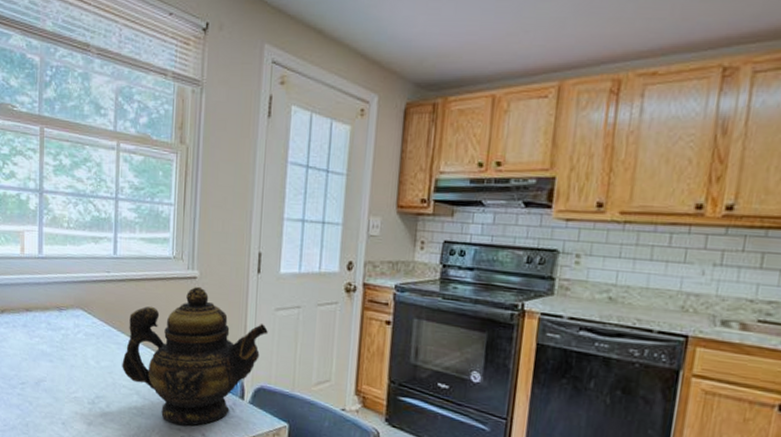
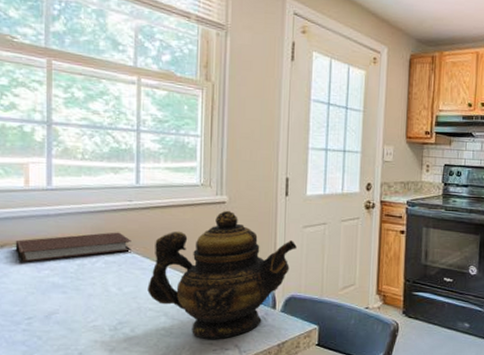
notebook: none [13,303,108,329] -> present [15,232,131,263]

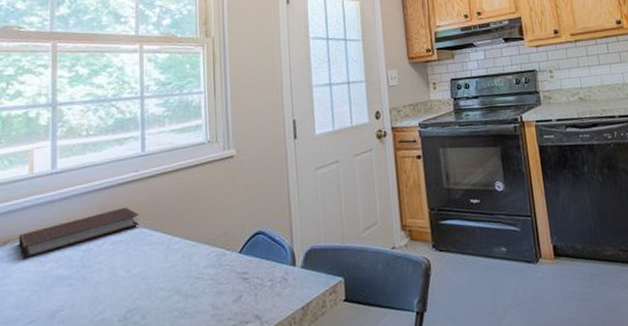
teapot: present [147,210,297,340] -> none [158,164,311,315]

